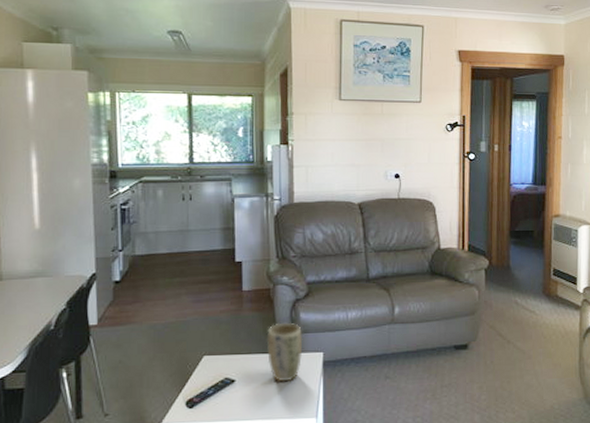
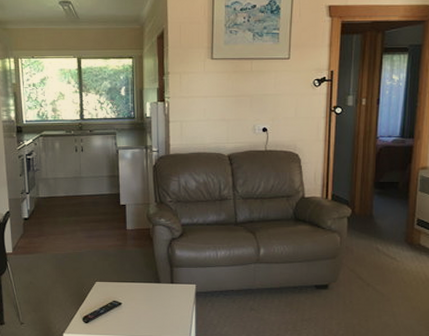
plant pot: present [266,322,303,382] -> none [147,257,178,307]

